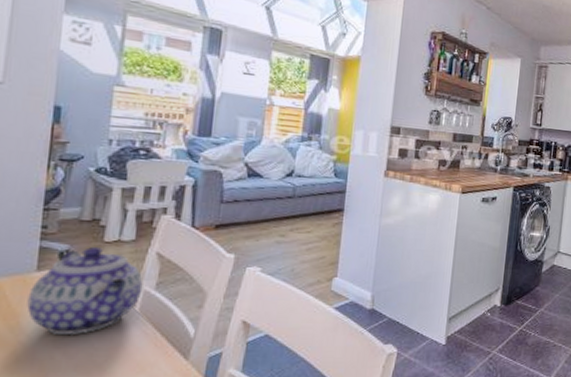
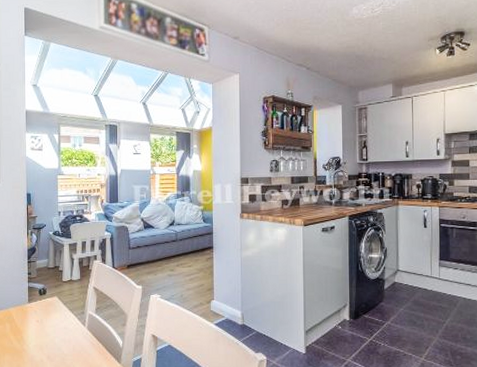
teapot: present [27,247,143,334] -> none [25,286,88,345]

